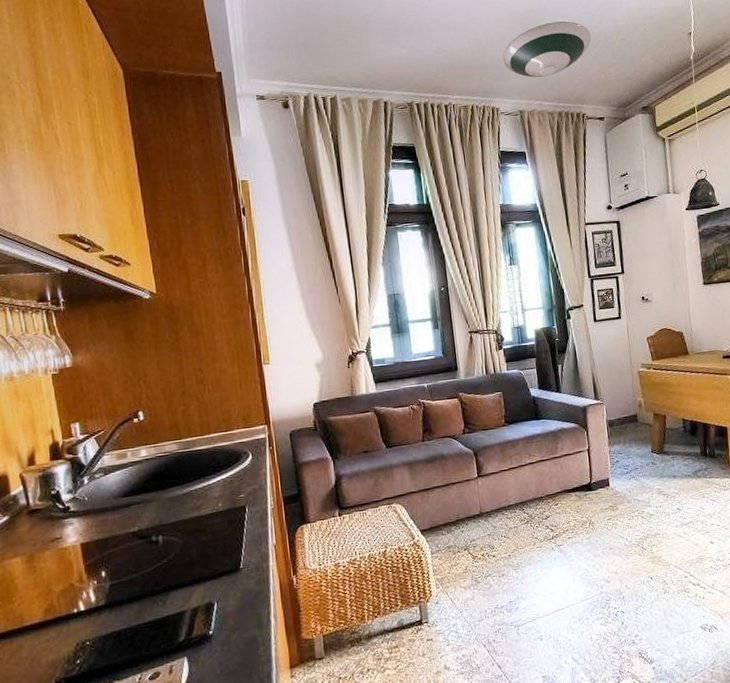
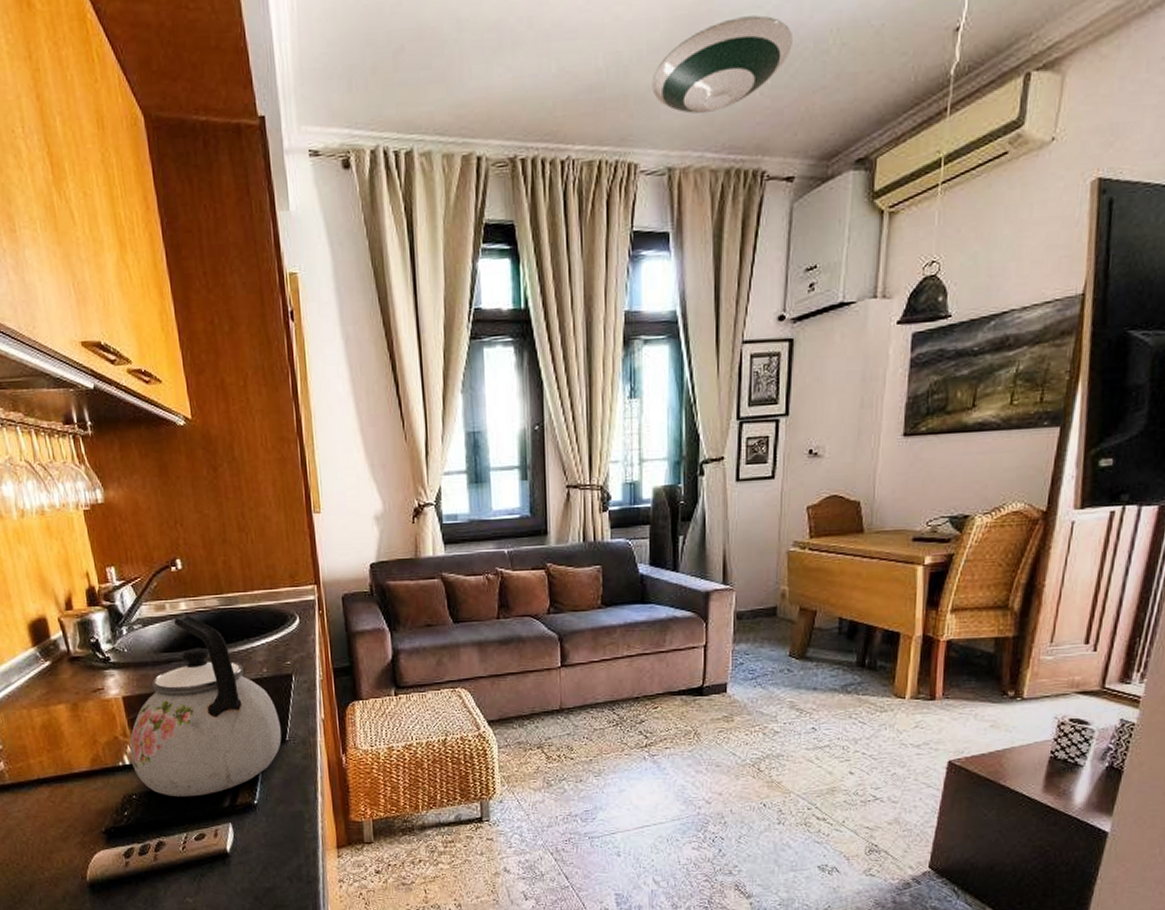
kettle: none [86,460,236,638] -> present [130,615,282,797]

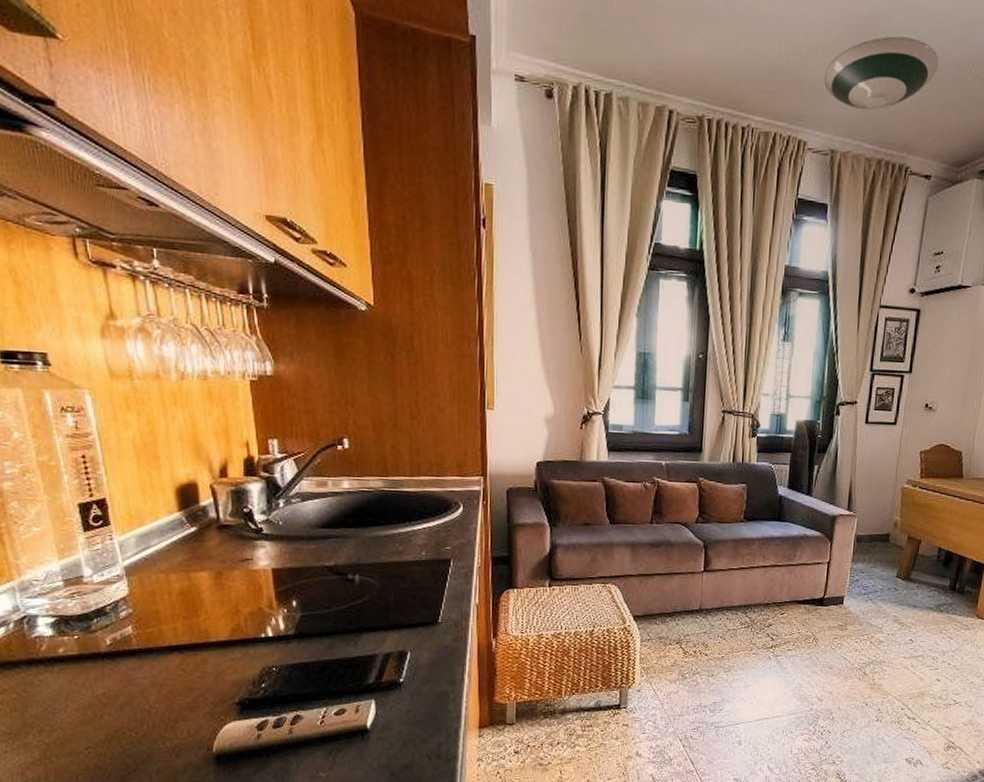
kettle: present [130,615,282,797] -> none [275,494,434,672]

